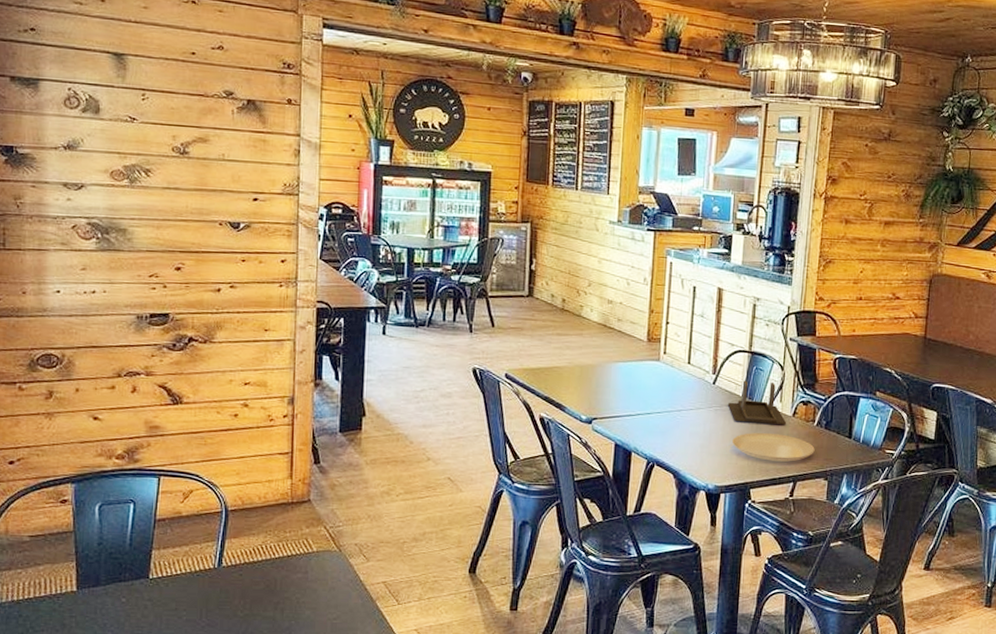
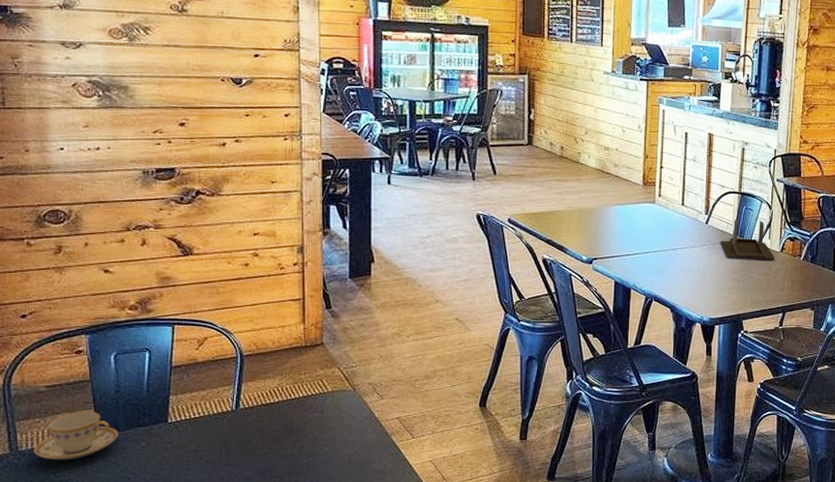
teacup: none [13,563,99,615] -> present [33,411,118,461]
plate: present [732,432,815,462] -> none [725,267,802,294]

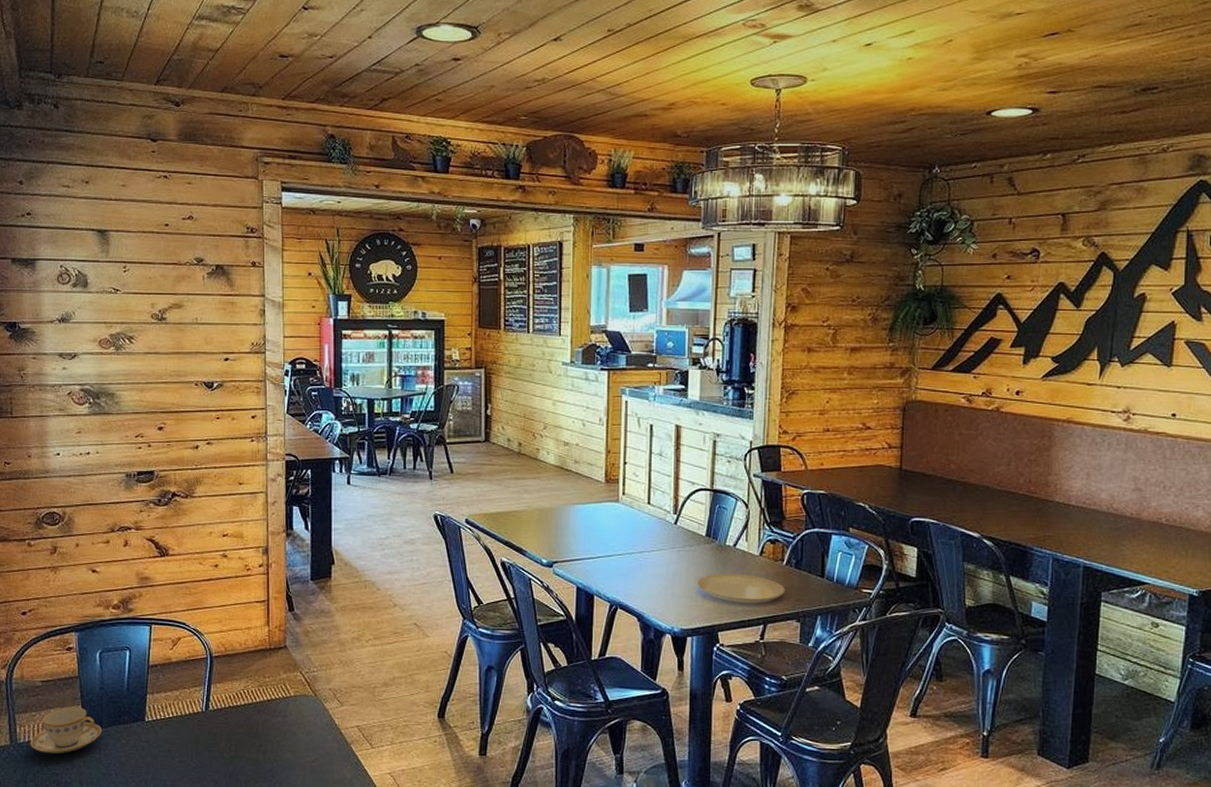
napkin holder: present [720,219,776,260] -> none [690,519,754,564]
plate: none [725,267,802,294] -> present [697,573,785,603]

